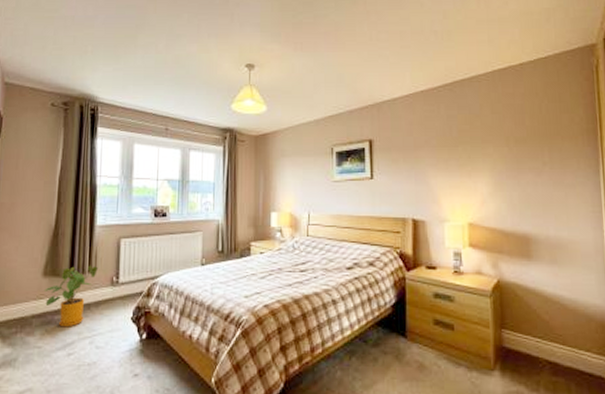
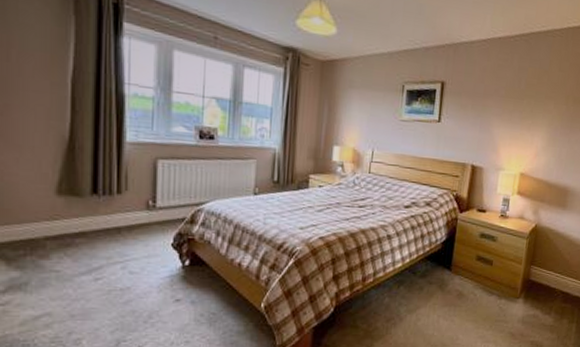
house plant: present [44,265,98,327] -> none [59,186,129,251]

